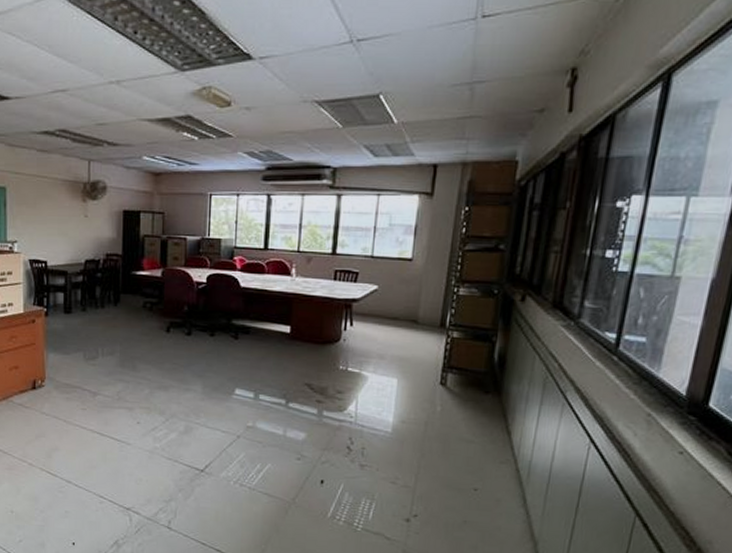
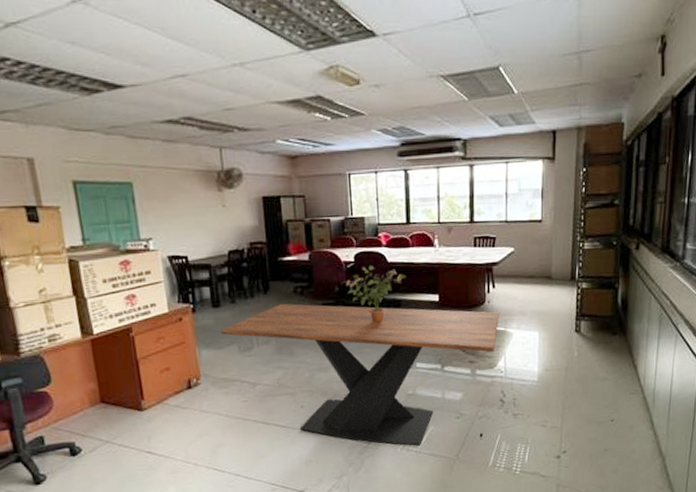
dining table: none [70,318,356,482] -> present [221,304,500,446]
potted plant: none [192,287,259,348] -> present [342,265,407,323]

